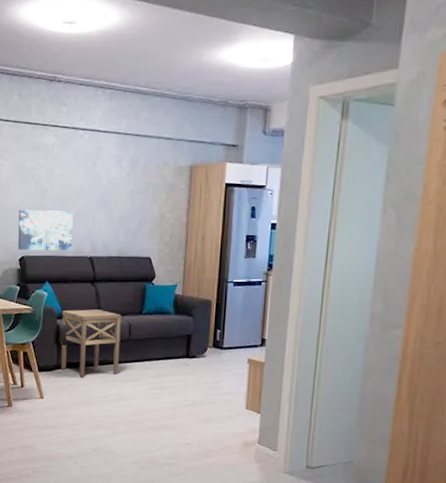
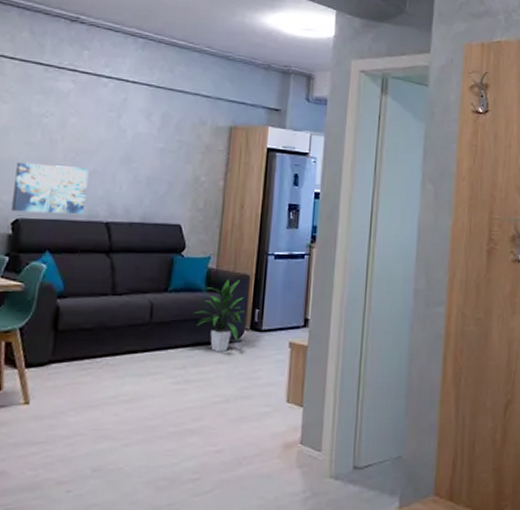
side table: present [60,309,121,378] -> none [57,286,142,374]
indoor plant: none [165,304,208,365] -> present [194,279,245,351]

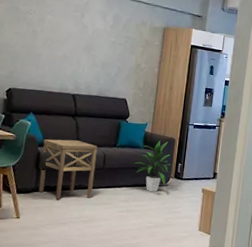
wall art: present [11,162,89,215] -> none [6,46,61,87]
side table: none [57,286,142,374] -> present [38,139,98,201]

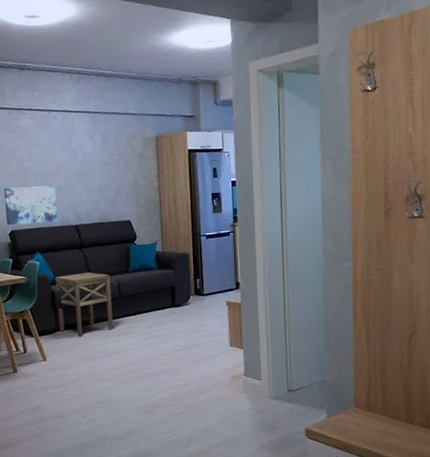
wall art: none [6,46,61,87] -> present [4,185,58,226]
indoor plant: present [135,141,171,192] -> none [151,258,189,313]

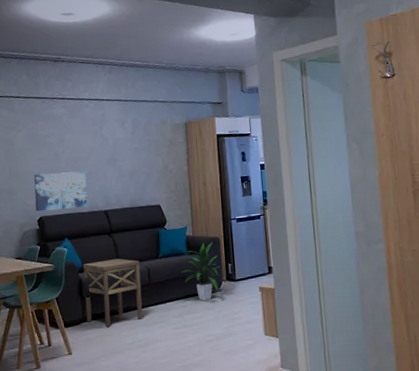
indoor plant: none [151,258,189,313] -> present [181,242,221,301]

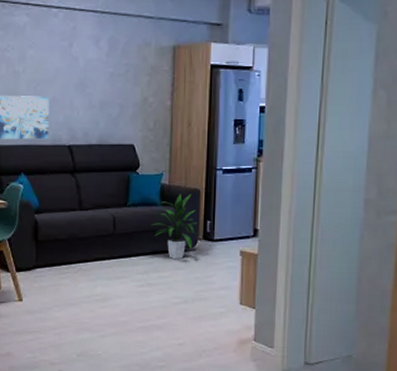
side table: present [83,258,143,328] -> none [40,202,105,277]

